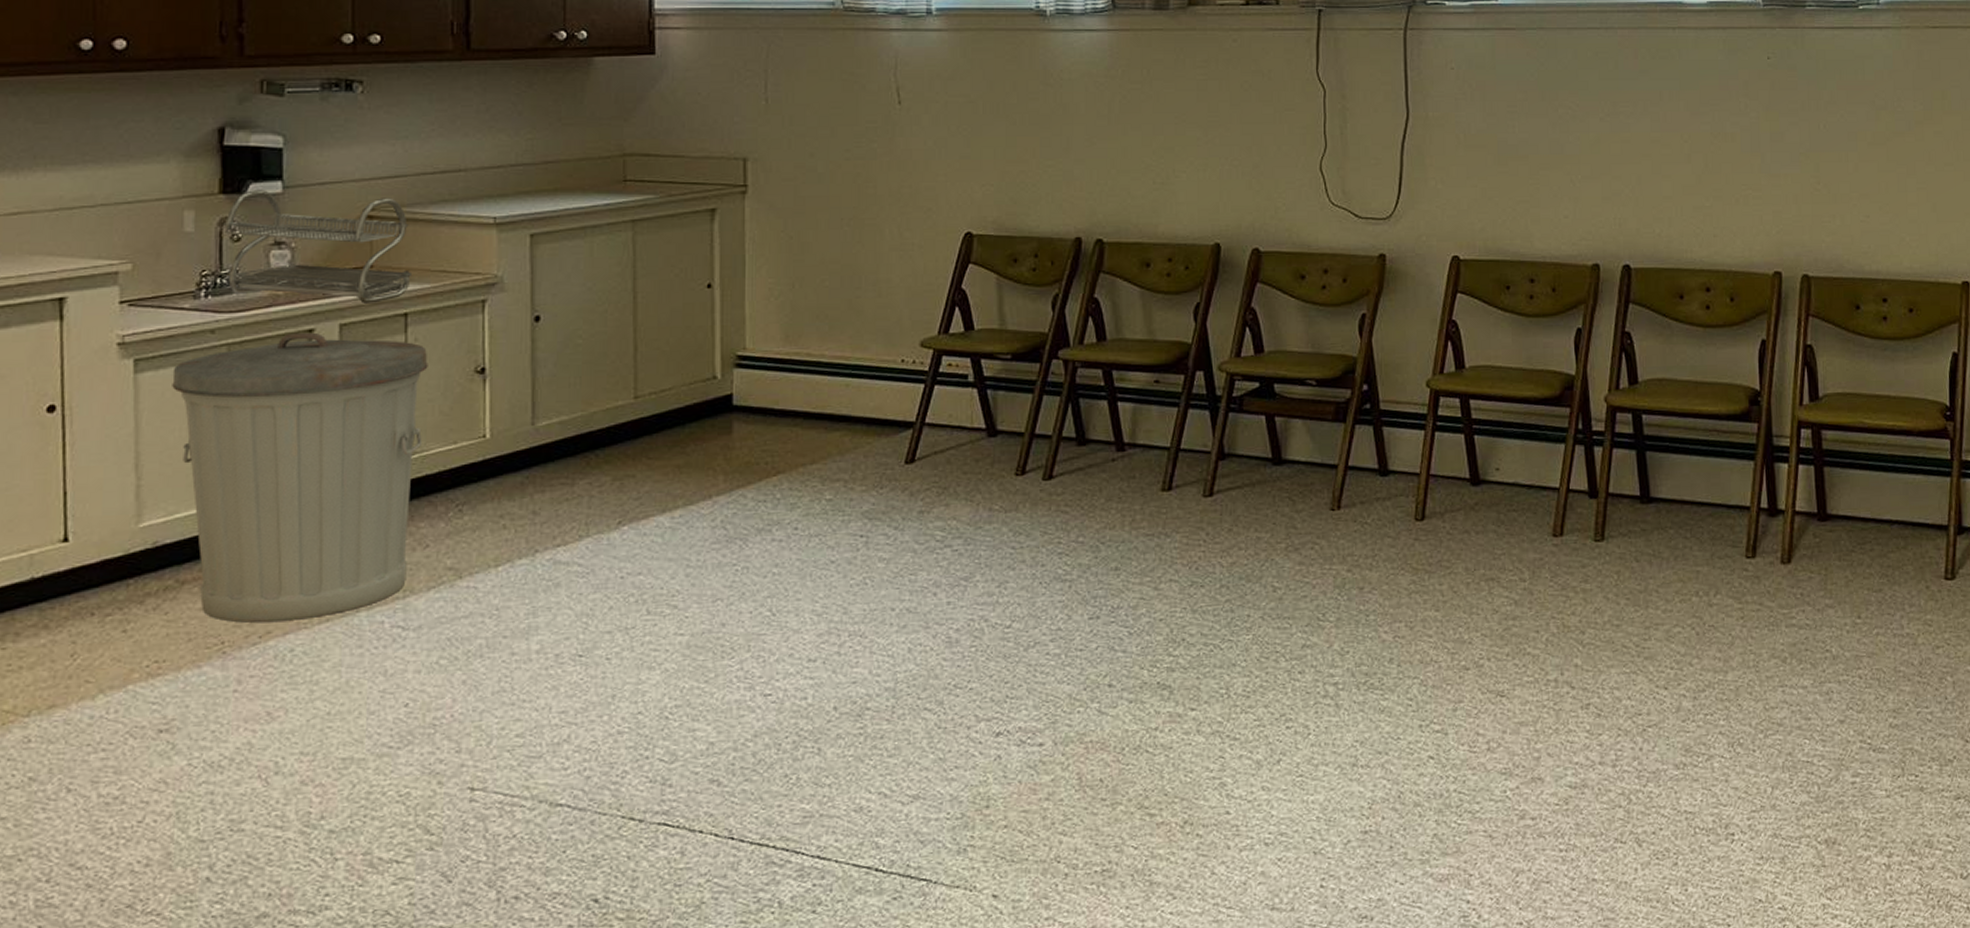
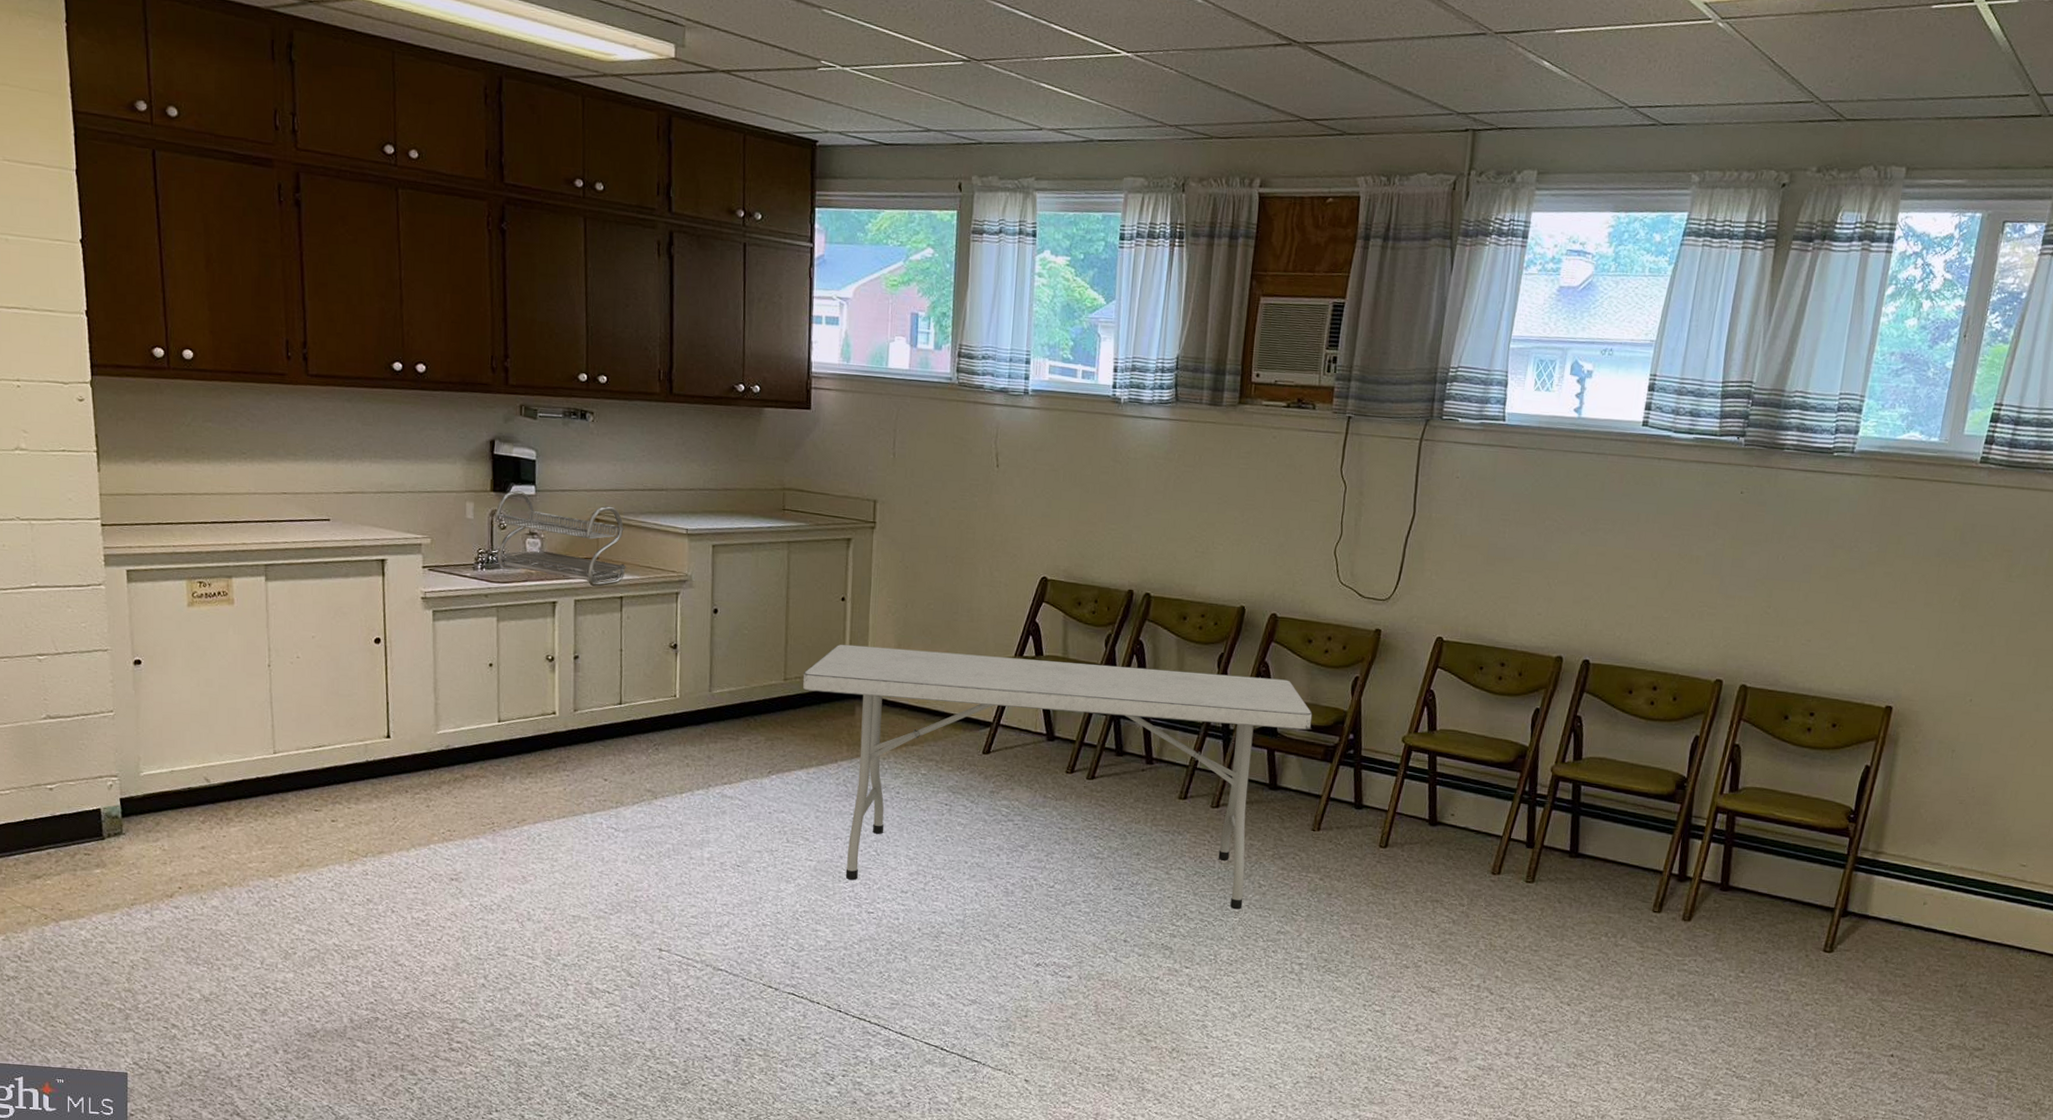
trash can: present [172,332,428,623] -> none [458,602,637,814]
folding table: none [659,327,1316,655] -> present [803,644,1313,909]

